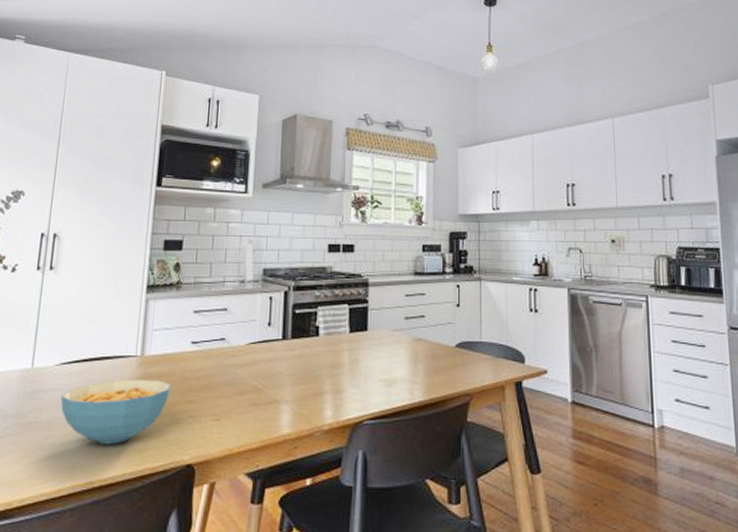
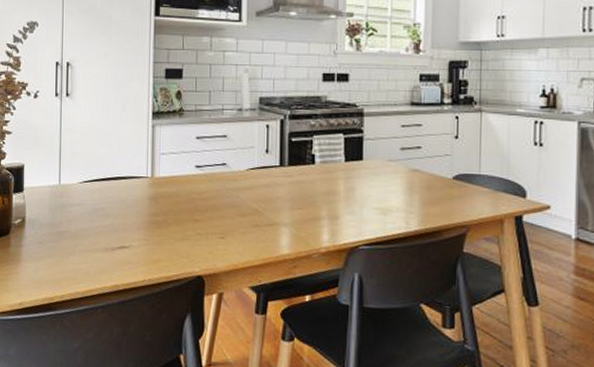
cereal bowl: present [60,380,172,444] -> none [85,198,180,254]

